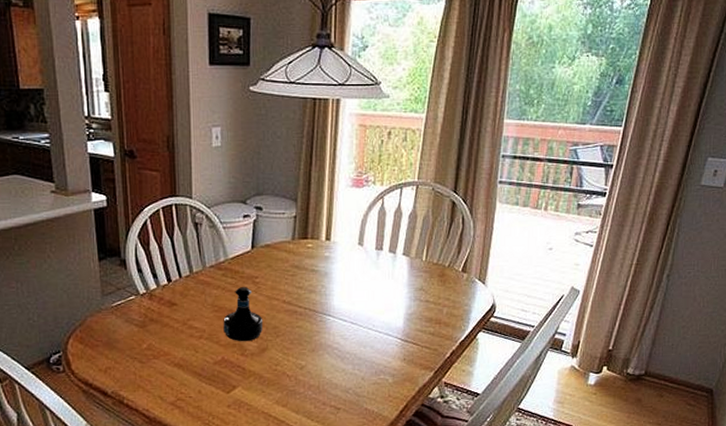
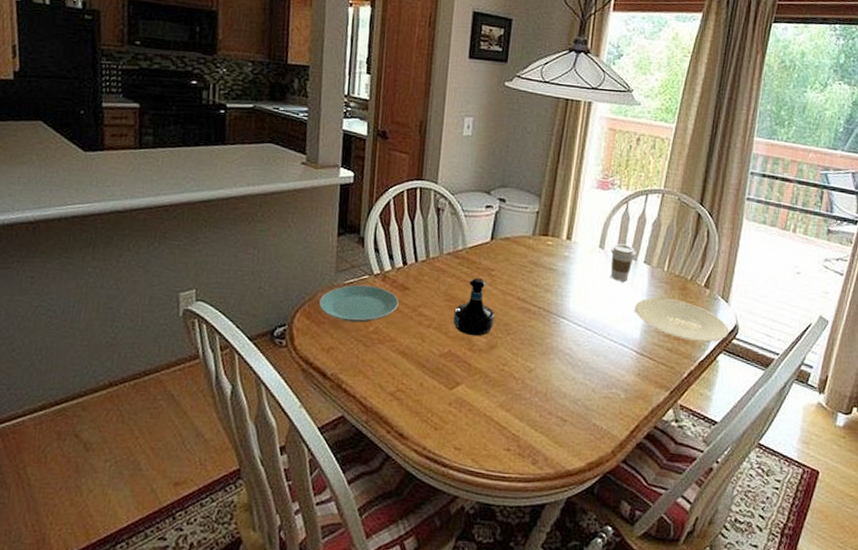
plate: none [90,305,168,342] -> present [319,285,399,323]
coffee cup: none [369,239,395,275] -> present [610,244,636,282]
plate: none [396,286,487,323] -> present [634,297,729,342]

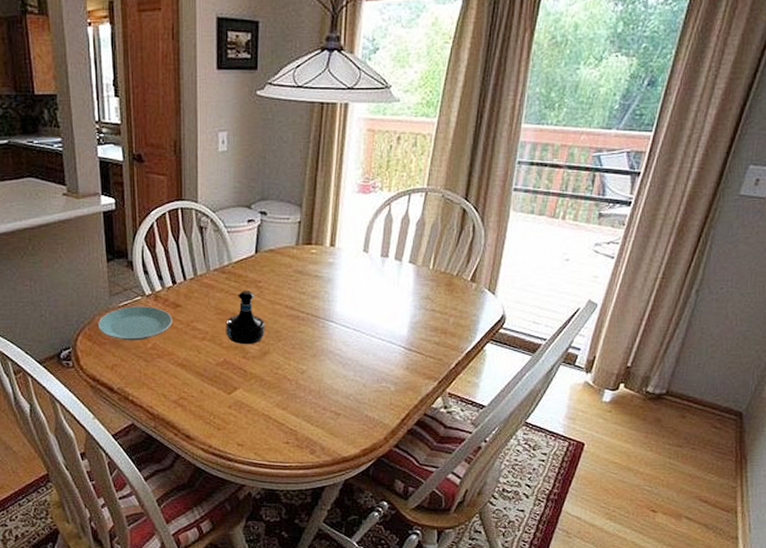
coffee cup: present [610,244,636,282] -> none [374,246,401,283]
plate: present [634,297,729,342] -> none [401,295,496,333]

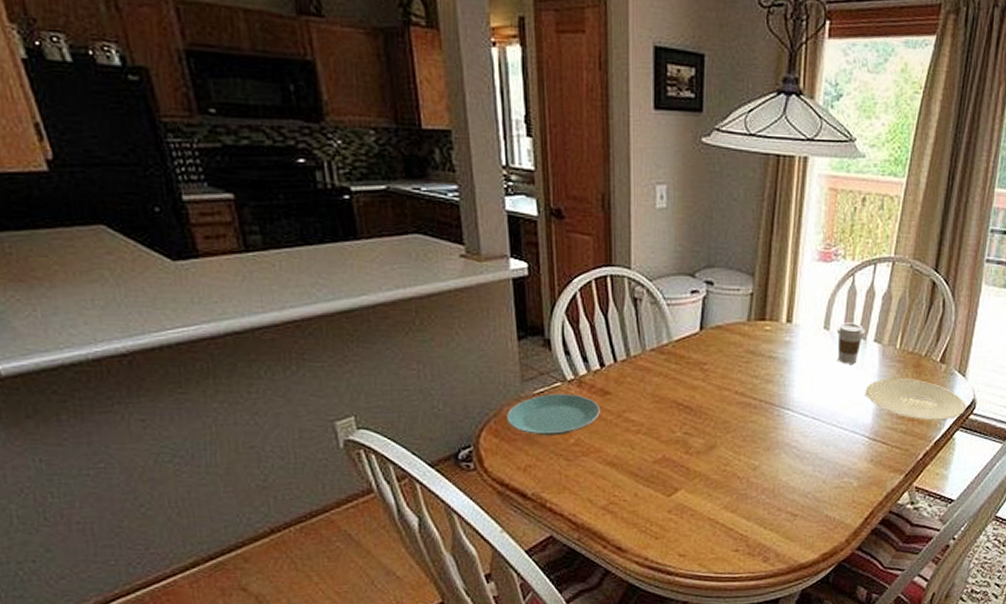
tequila bottle: present [226,291,266,345] -> none [665,375,712,438]
coffee cup: none [374,246,401,283] -> present [836,323,865,364]
plate: none [401,295,496,333] -> present [865,378,966,420]

